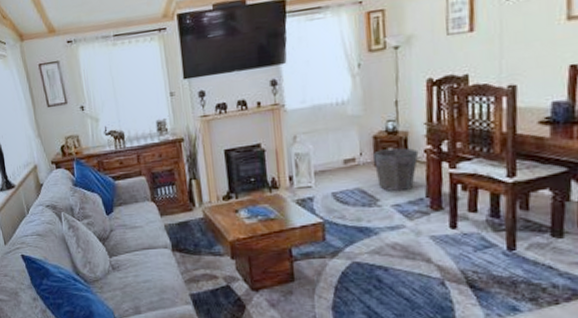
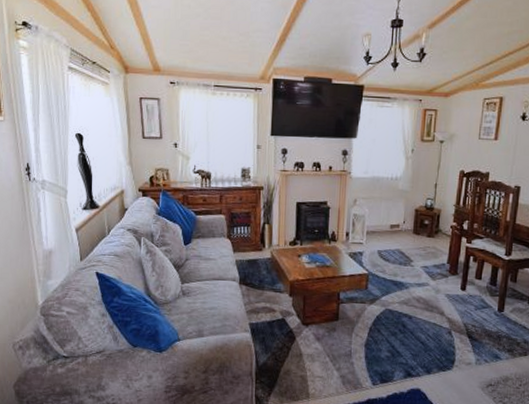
waste bin: present [372,148,419,192] -> none [412,221,447,257]

